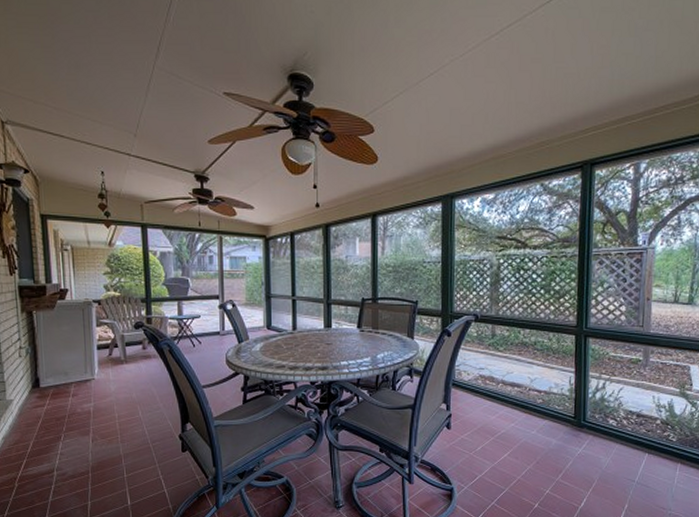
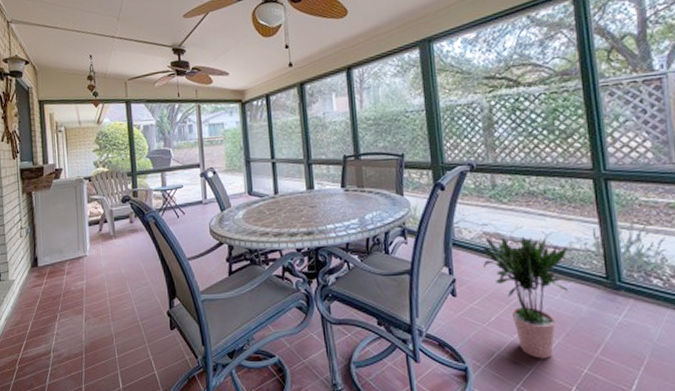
potted plant: none [477,379,548,482] -> present [482,235,569,359]

